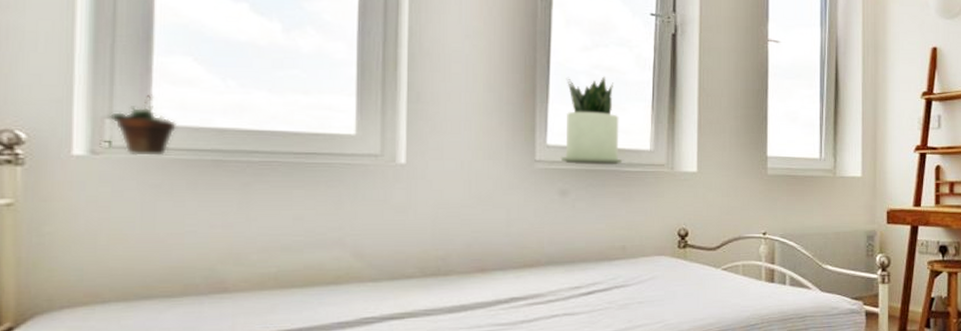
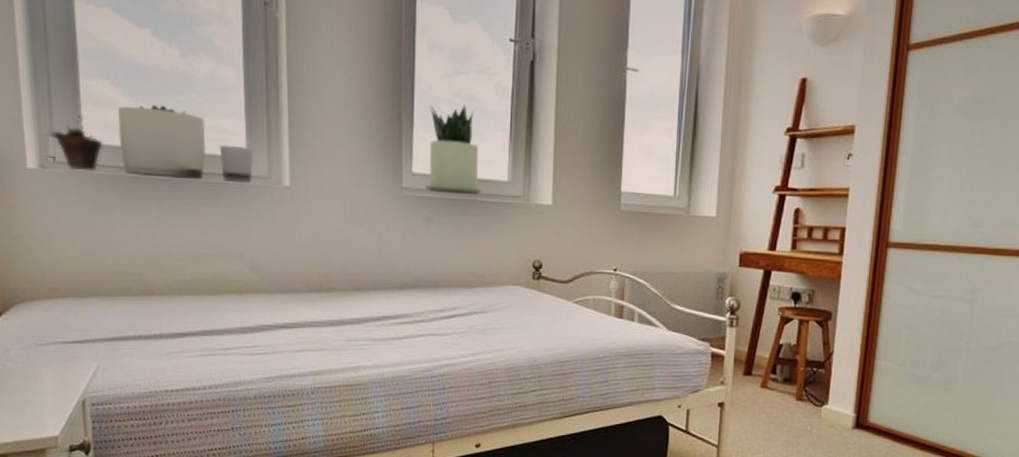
planter: none [198,82,308,161] -> present [118,105,206,179]
candle holder: none [323,122,364,162] -> present [219,145,253,184]

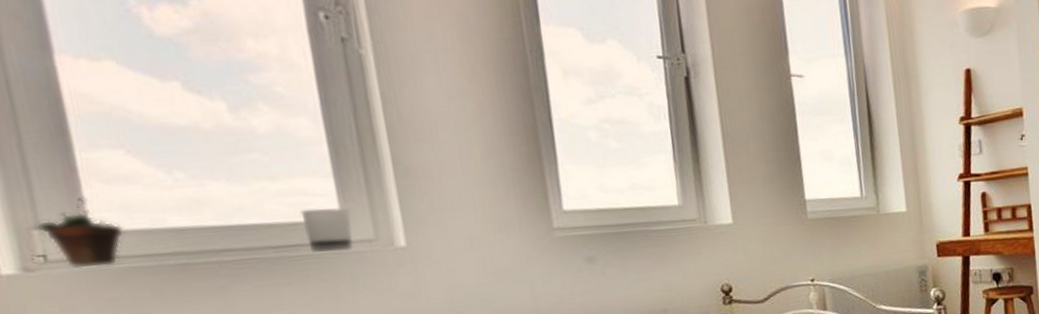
planter: present [118,105,206,179] -> none [141,171,283,262]
planter: present [424,105,483,195] -> none [573,130,652,229]

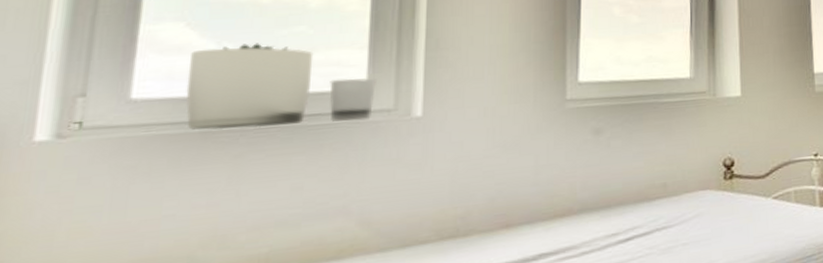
succulent plant: present [36,197,125,269] -> none [83,66,162,136]
planter: none [141,171,283,262] -> present [185,43,314,130]

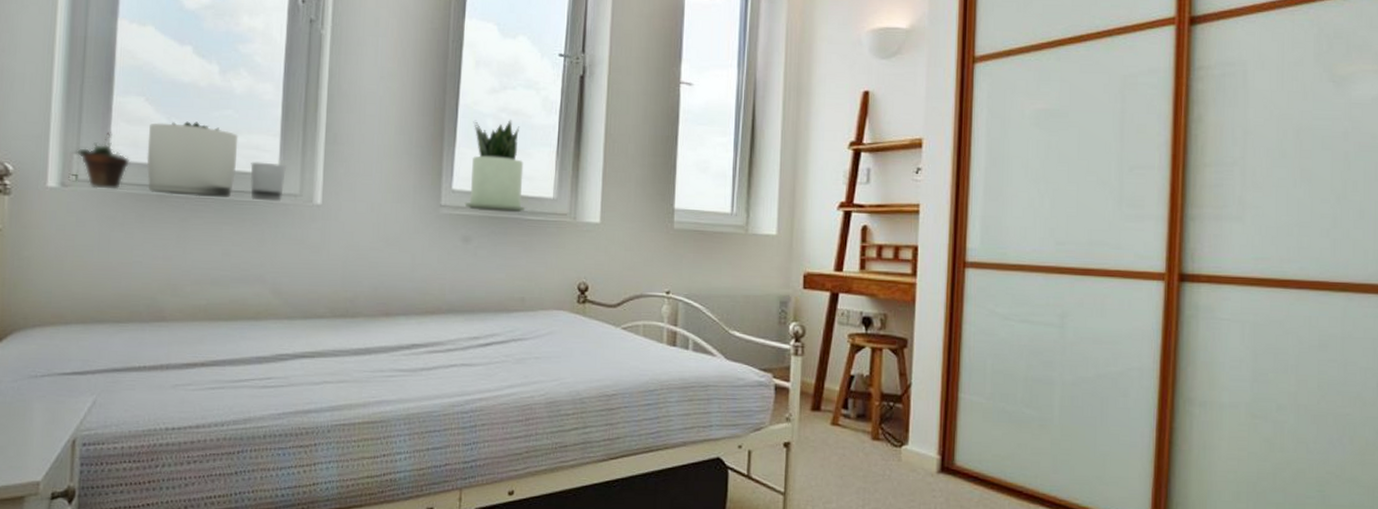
succulent plant: none [83,66,162,136] -> present [77,132,131,191]
planter: none [593,6,662,100] -> present [464,120,527,213]

